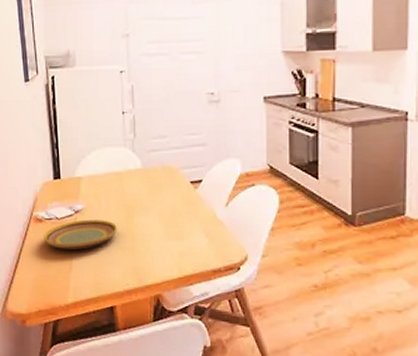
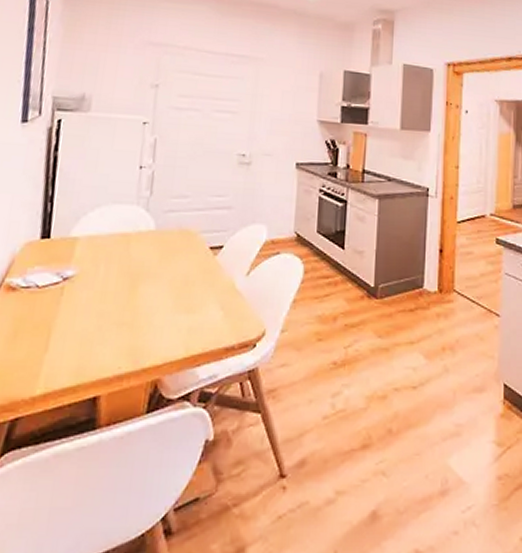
plate: present [44,219,117,251] -> none [15,288,115,327]

